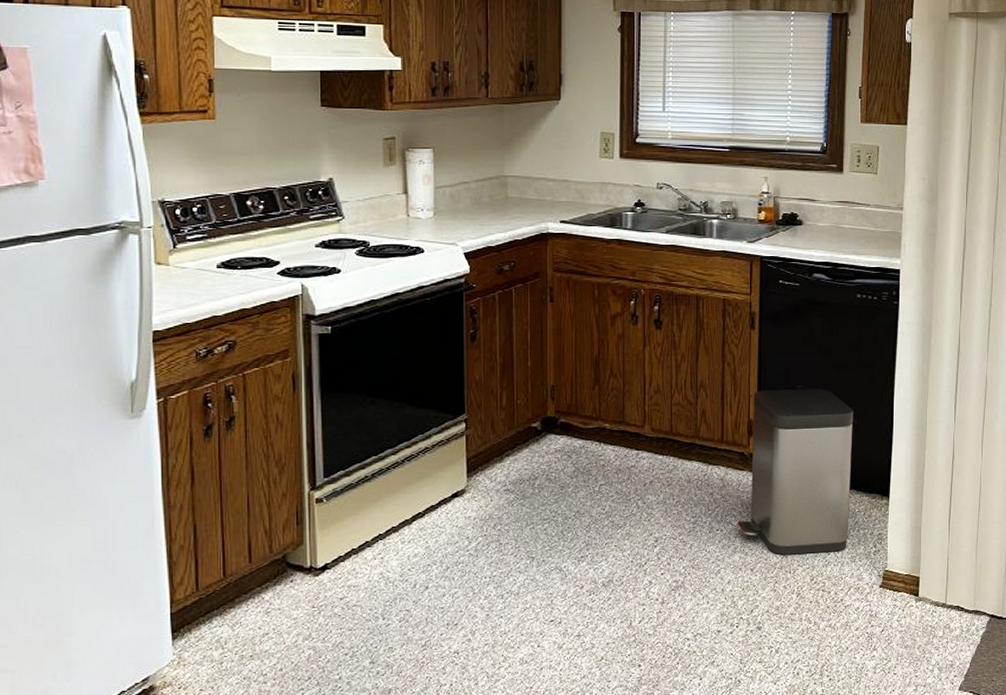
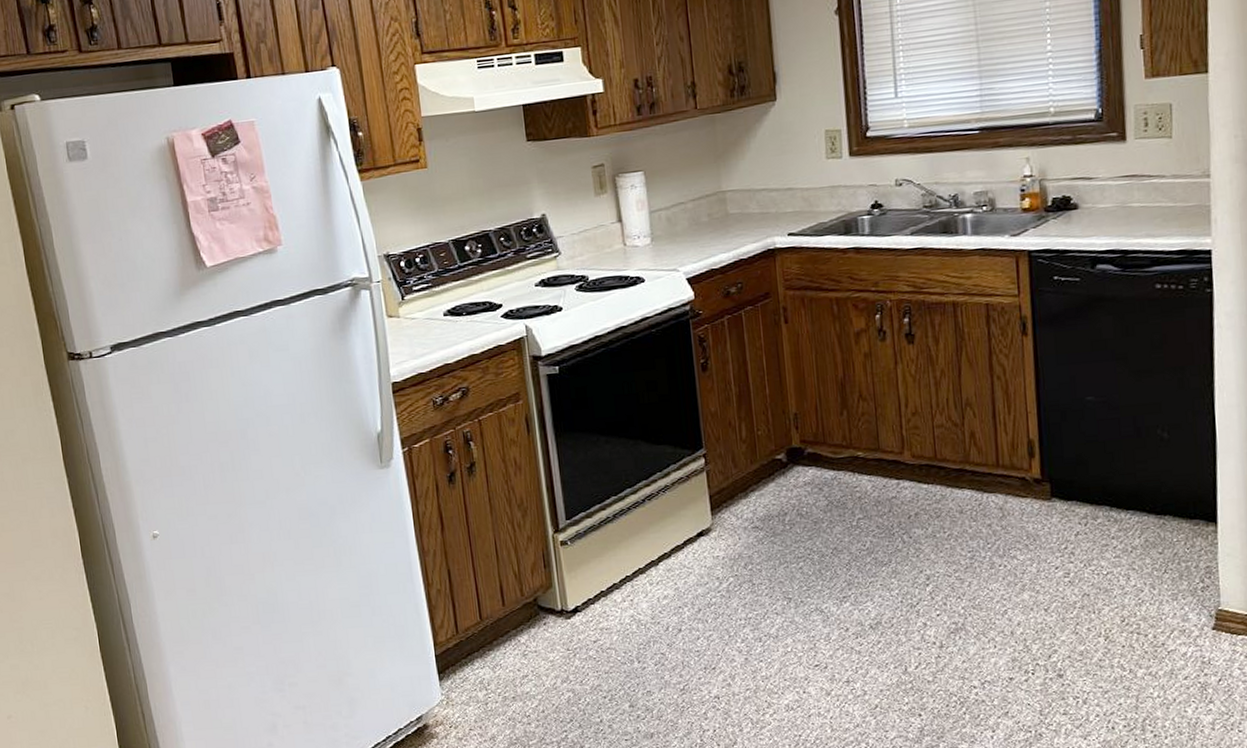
pedal bin: present [737,388,854,556] -> none [1023,398,1166,593]

